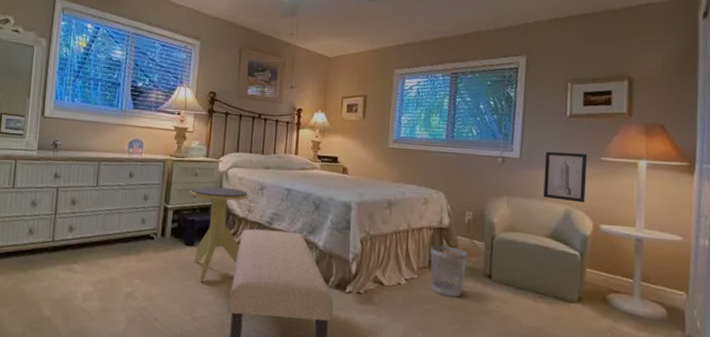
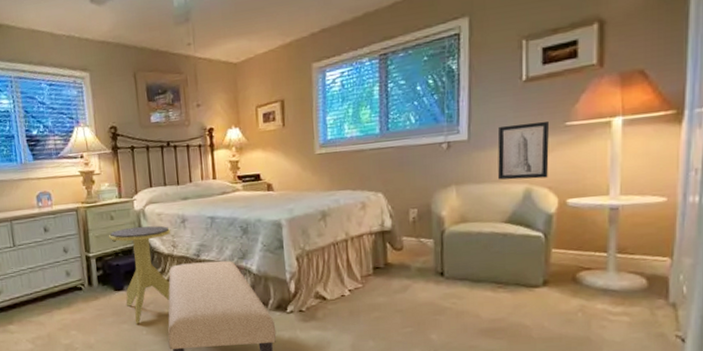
wastebasket: present [430,245,468,297] -> none [372,249,416,301]

